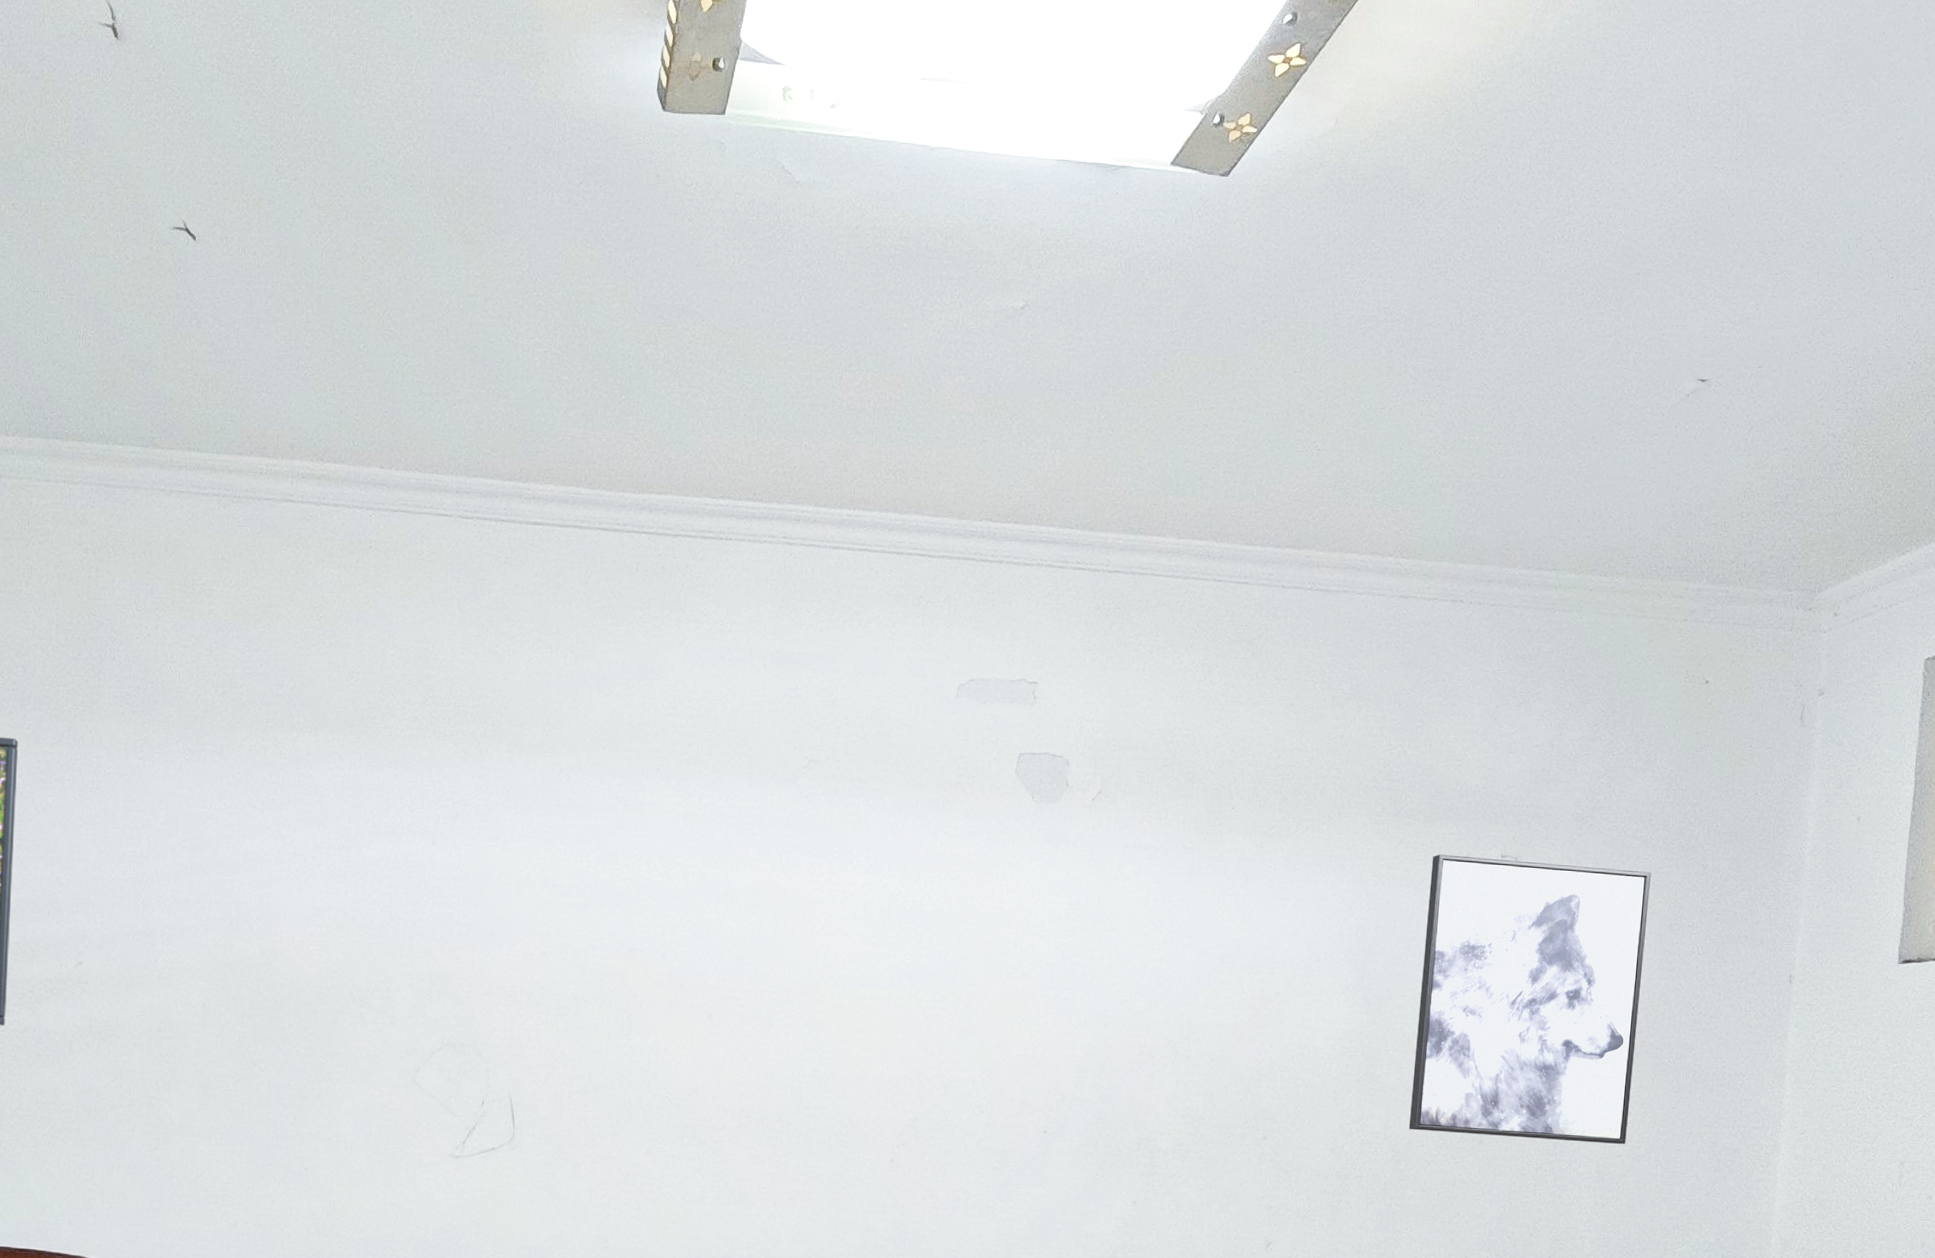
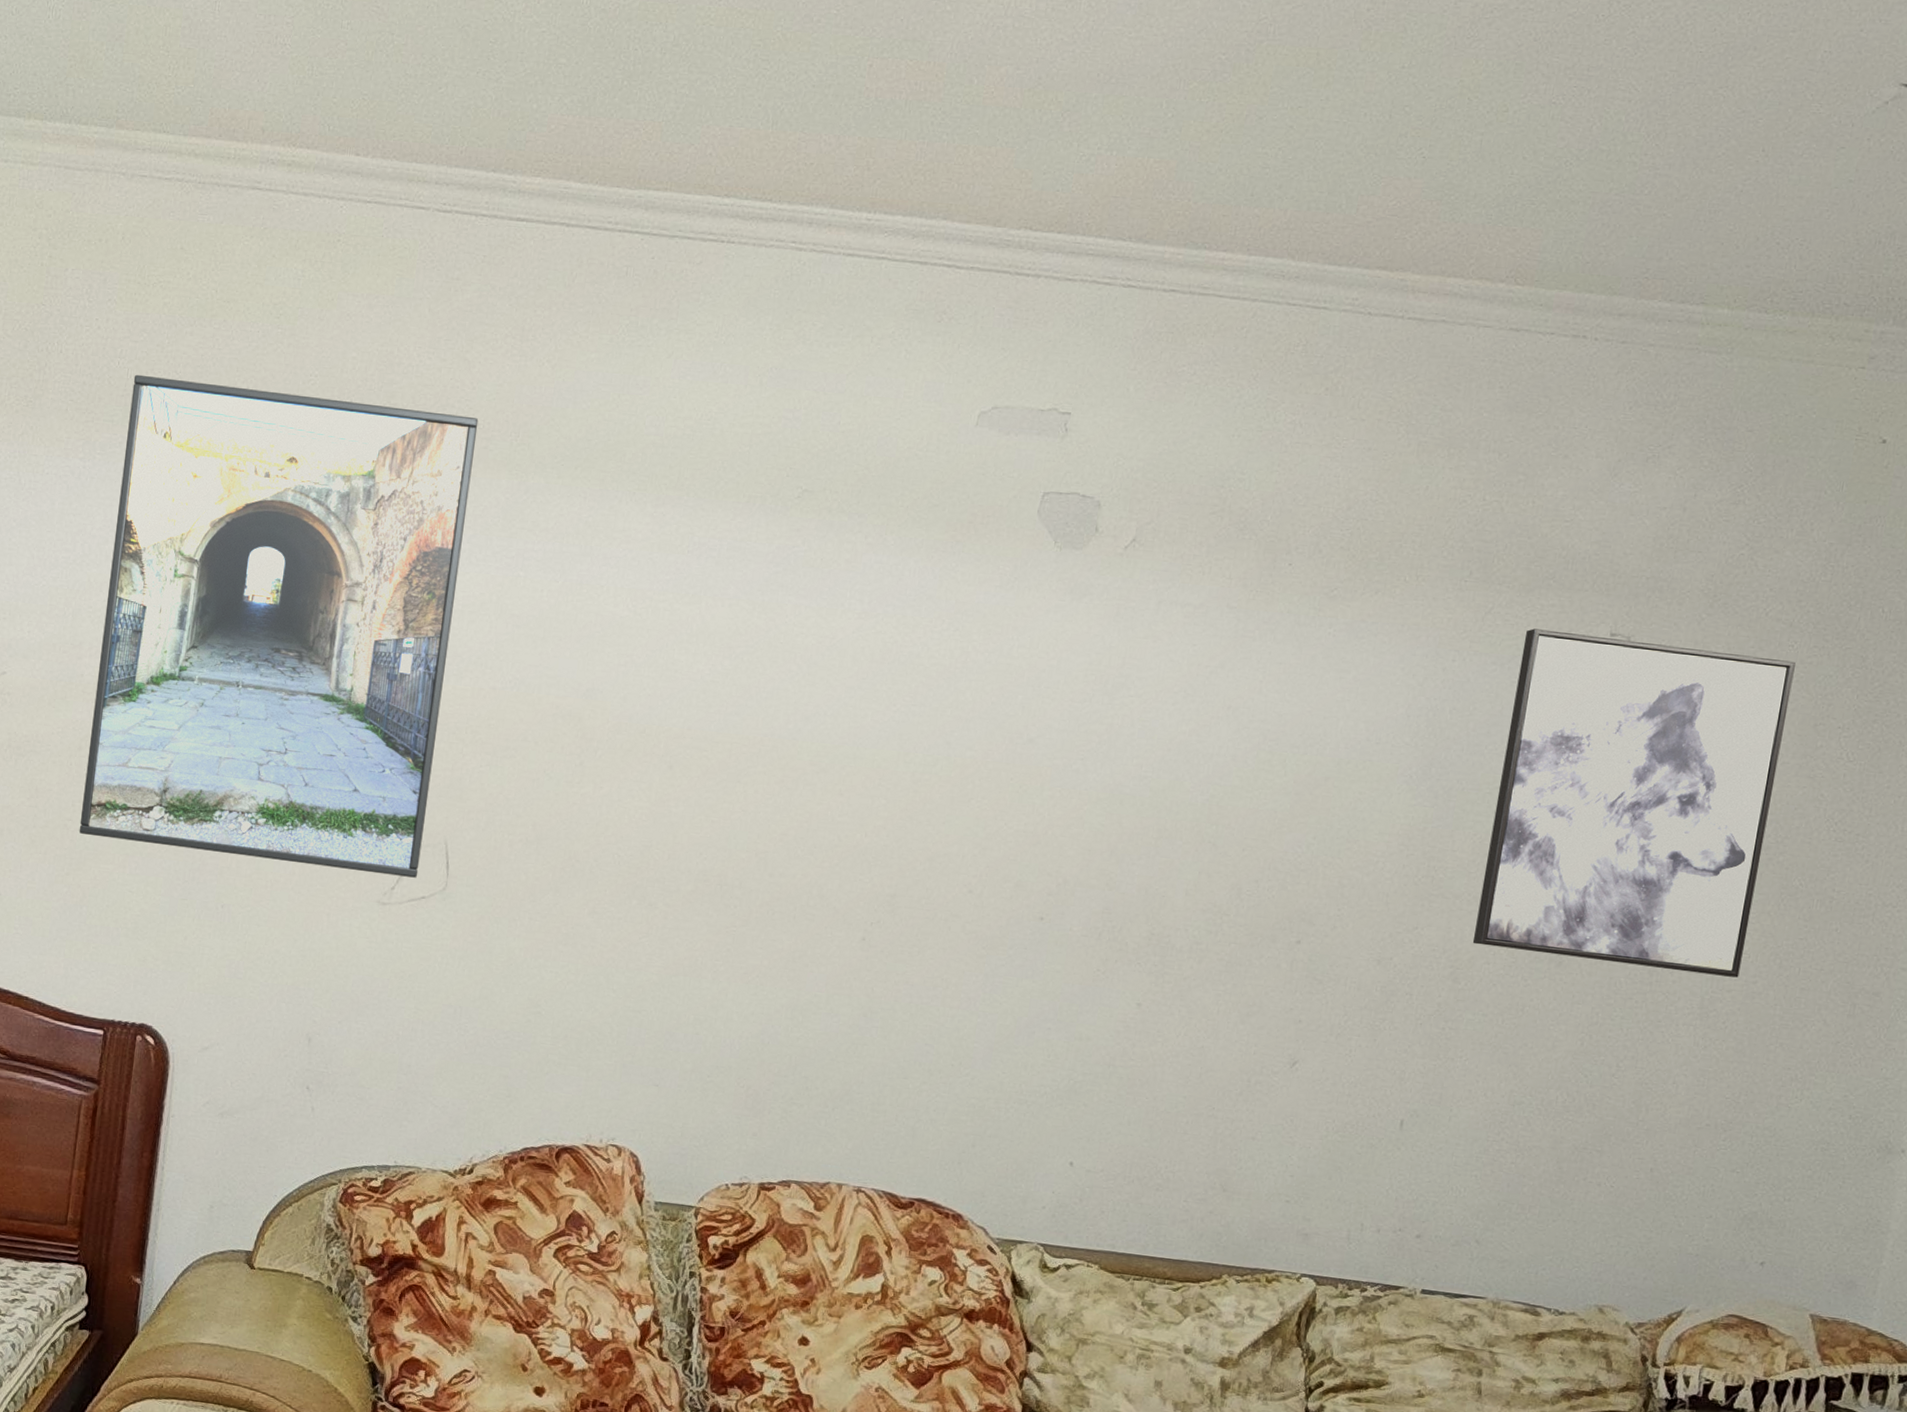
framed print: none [164,677,512,1131] -> present [79,374,479,878]

